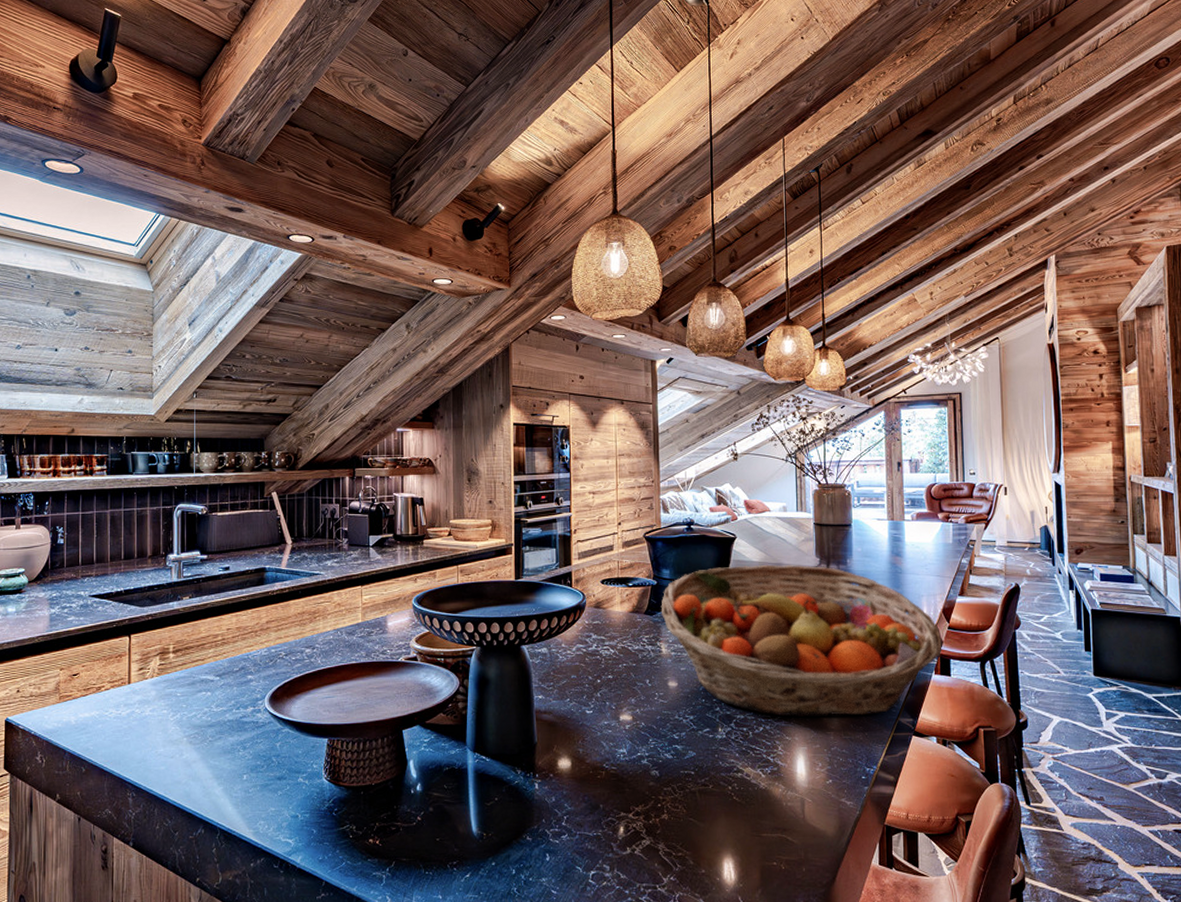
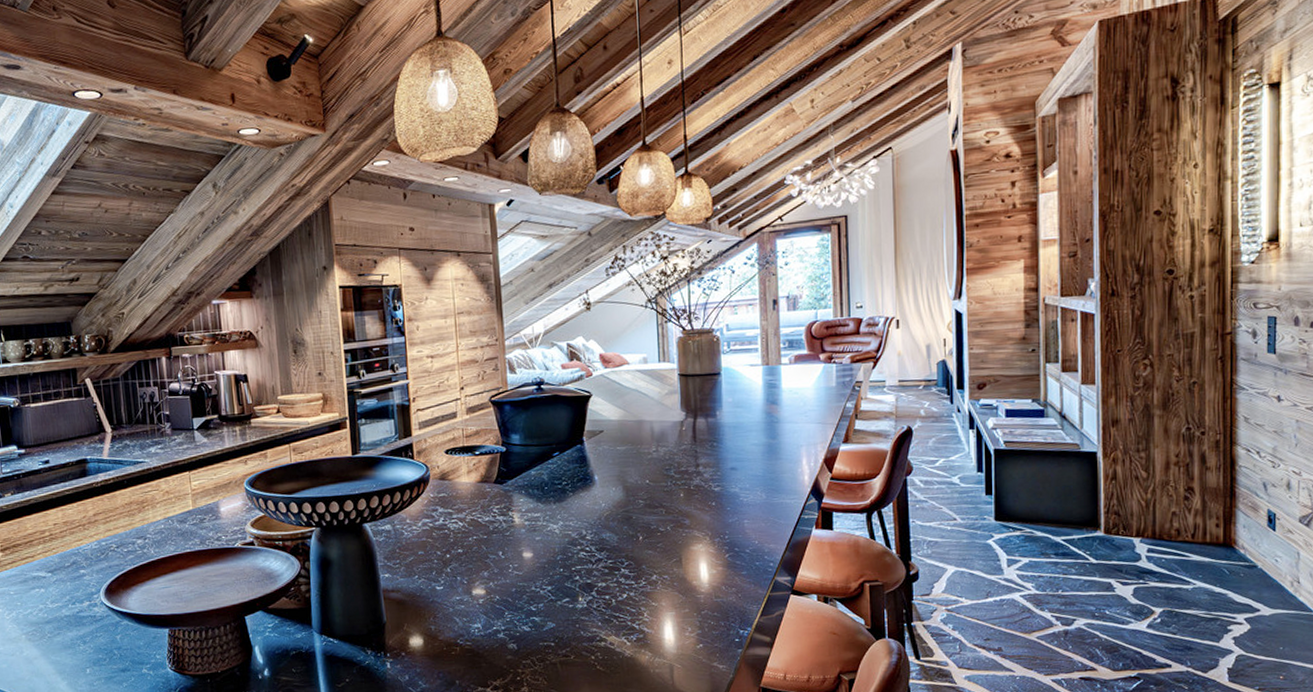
fruit basket: present [660,564,942,717] -> none [511,420,824,582]

